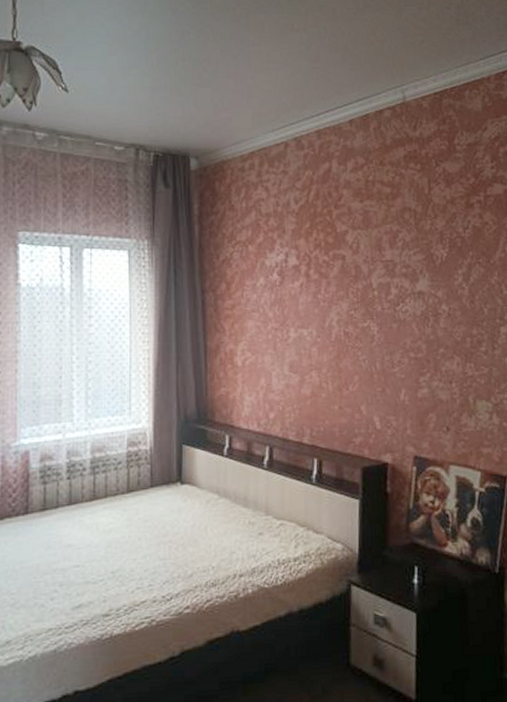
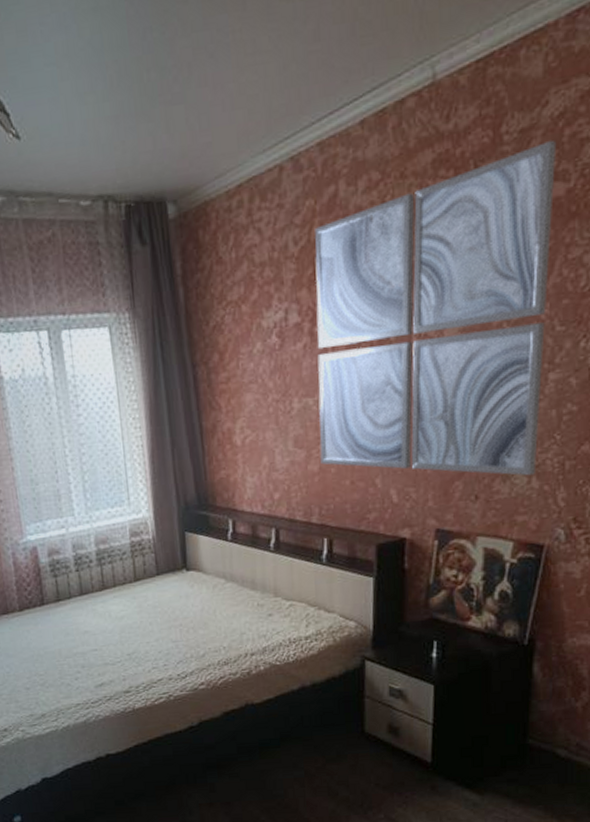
wall art: none [312,154,496,413] -> present [315,139,557,476]

